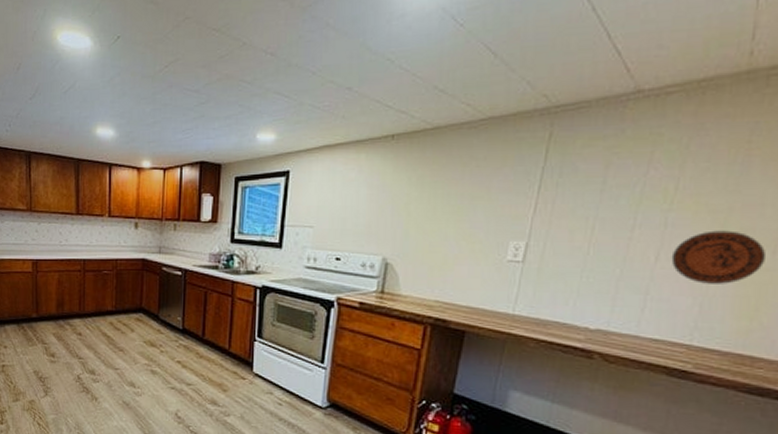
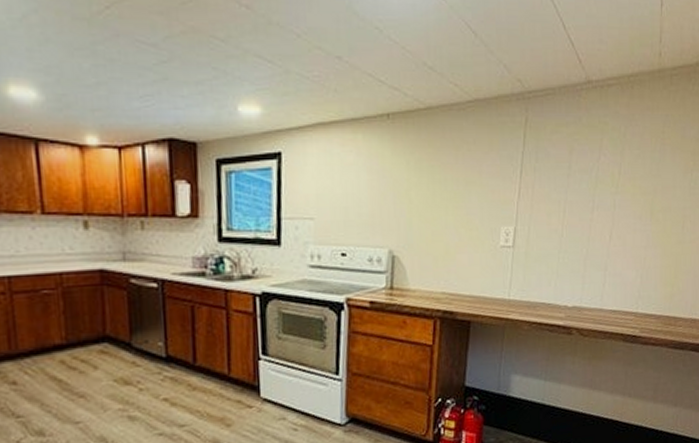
decorative plate: present [671,230,767,284] -> none [620,210,679,258]

